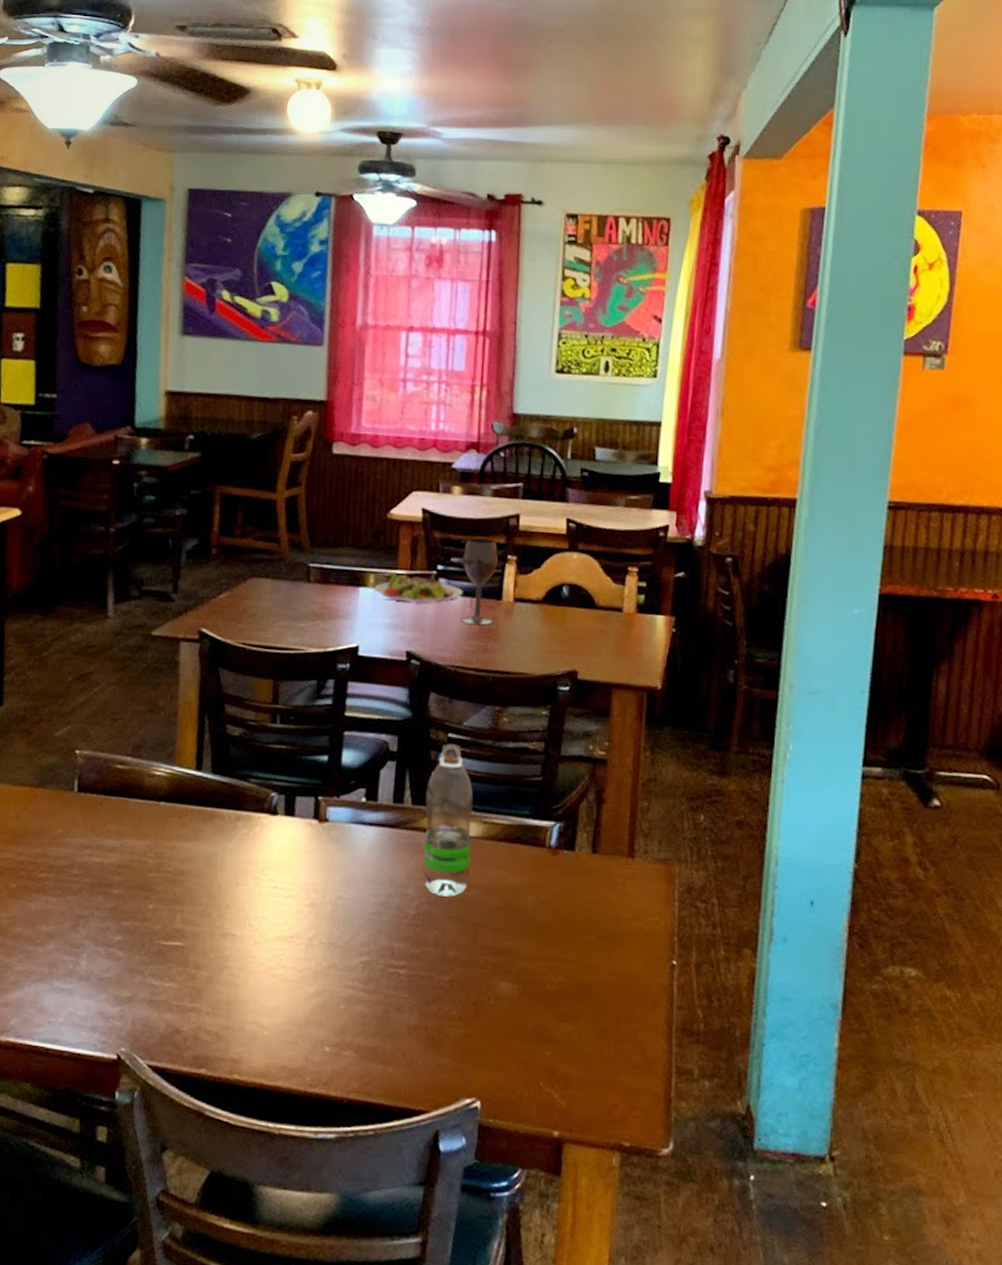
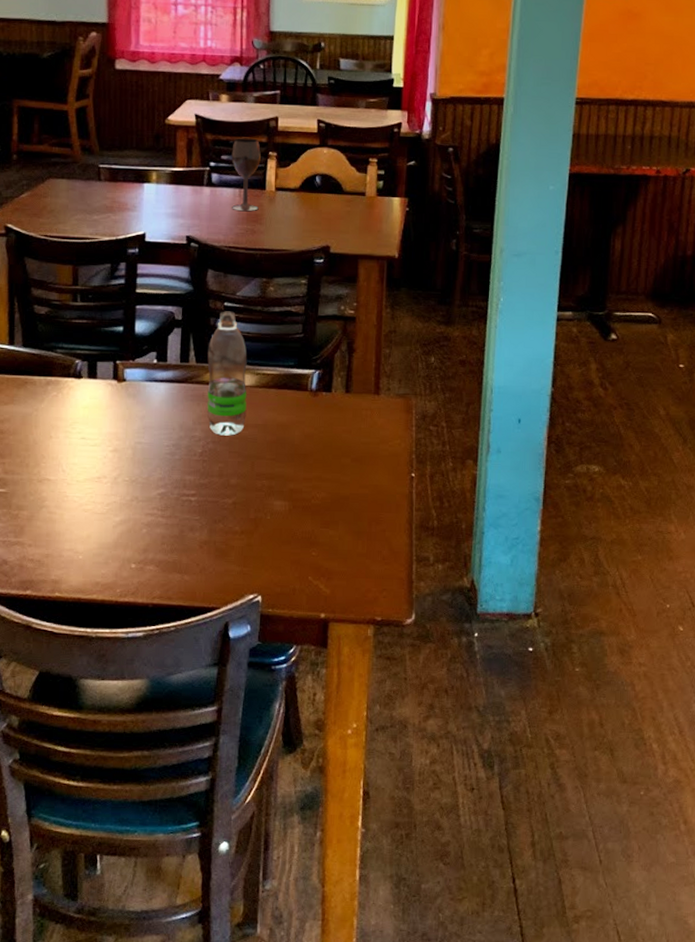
salad plate: present [374,572,463,604] -> none [156,169,233,195]

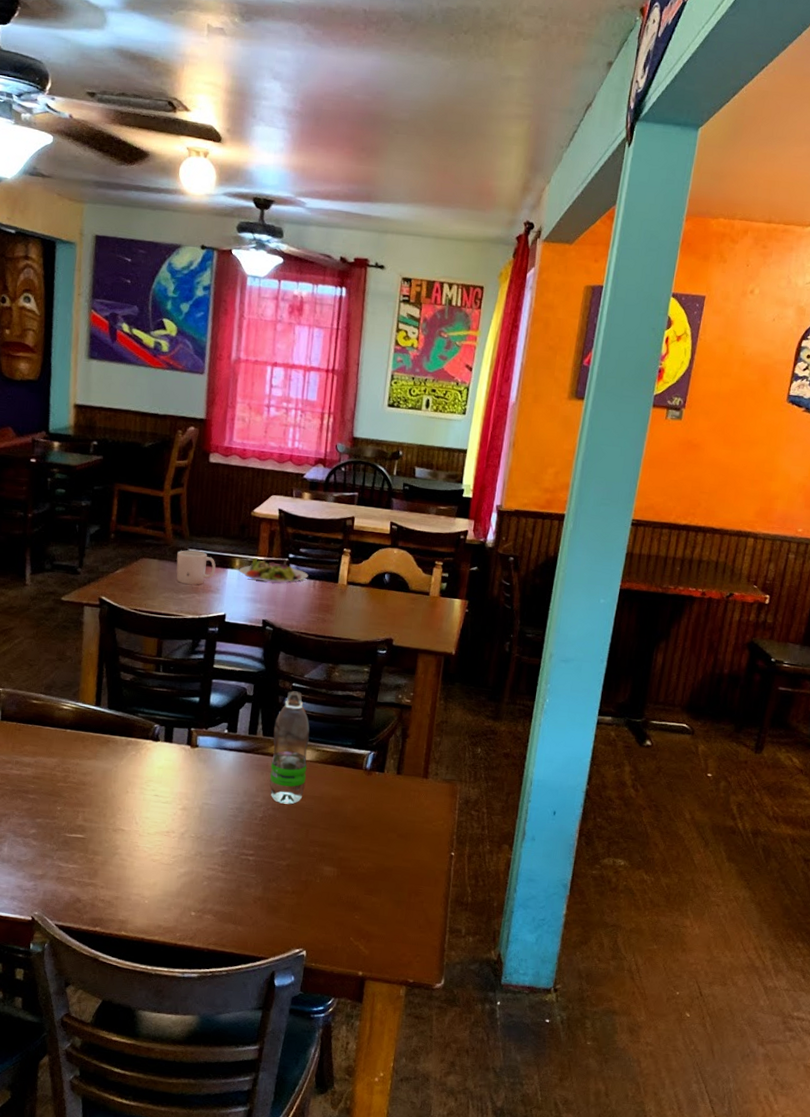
mug: none [87,166,131,204] -> present [176,550,216,585]
salad plate: none [156,169,233,195] -> present [239,558,308,584]
wine glass: present [231,138,261,212] -> none [306,533,337,602]

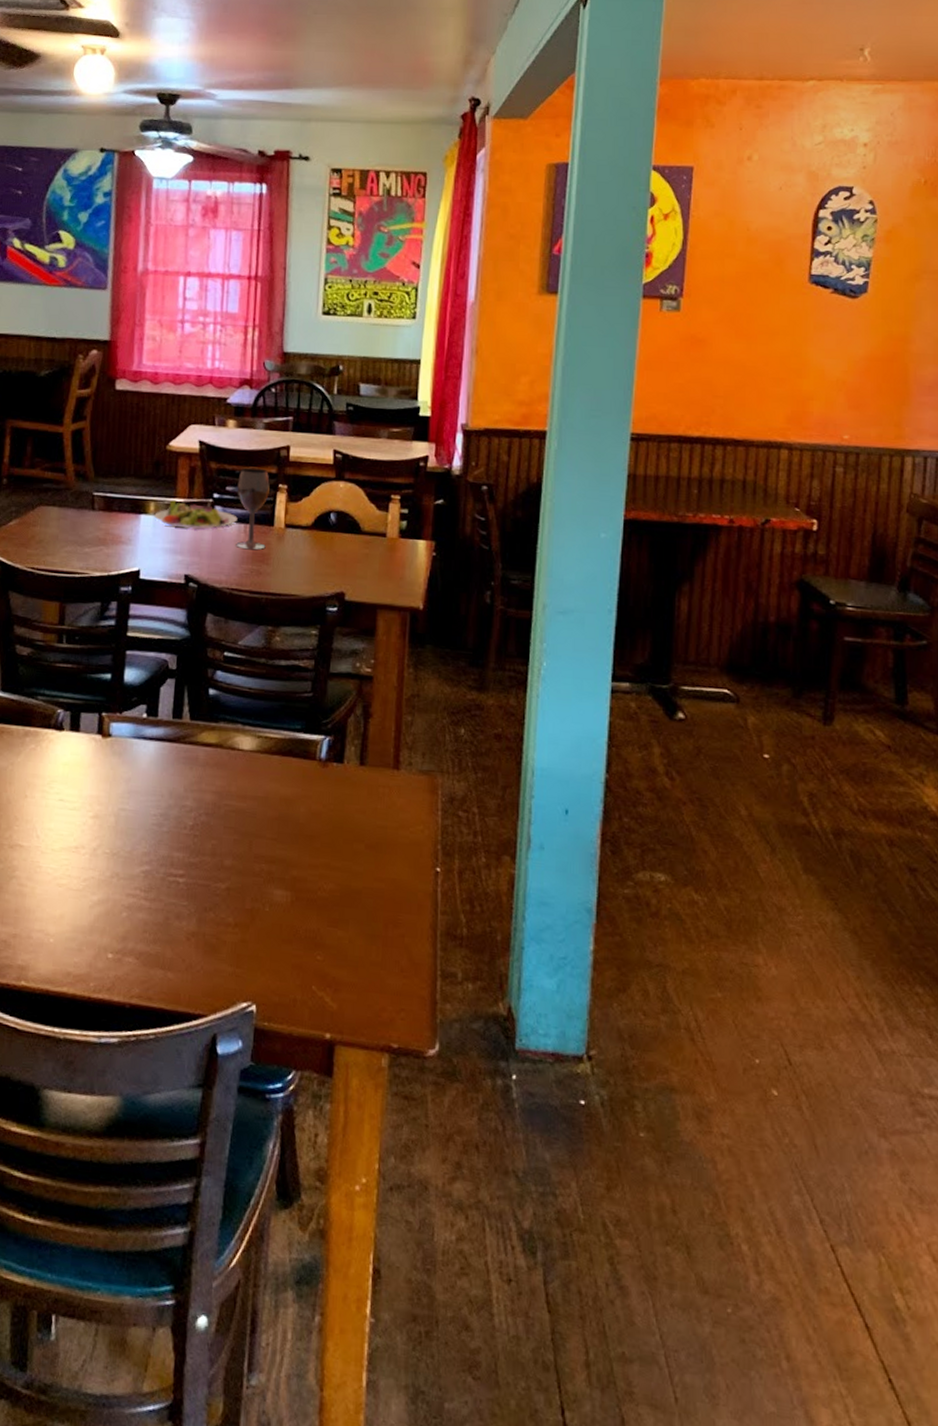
mug: present [176,550,216,585] -> none [79,494,127,536]
bottle: present [269,691,311,805] -> none [200,662,249,808]
wine glass: none [306,533,337,602] -> present [236,467,270,551]

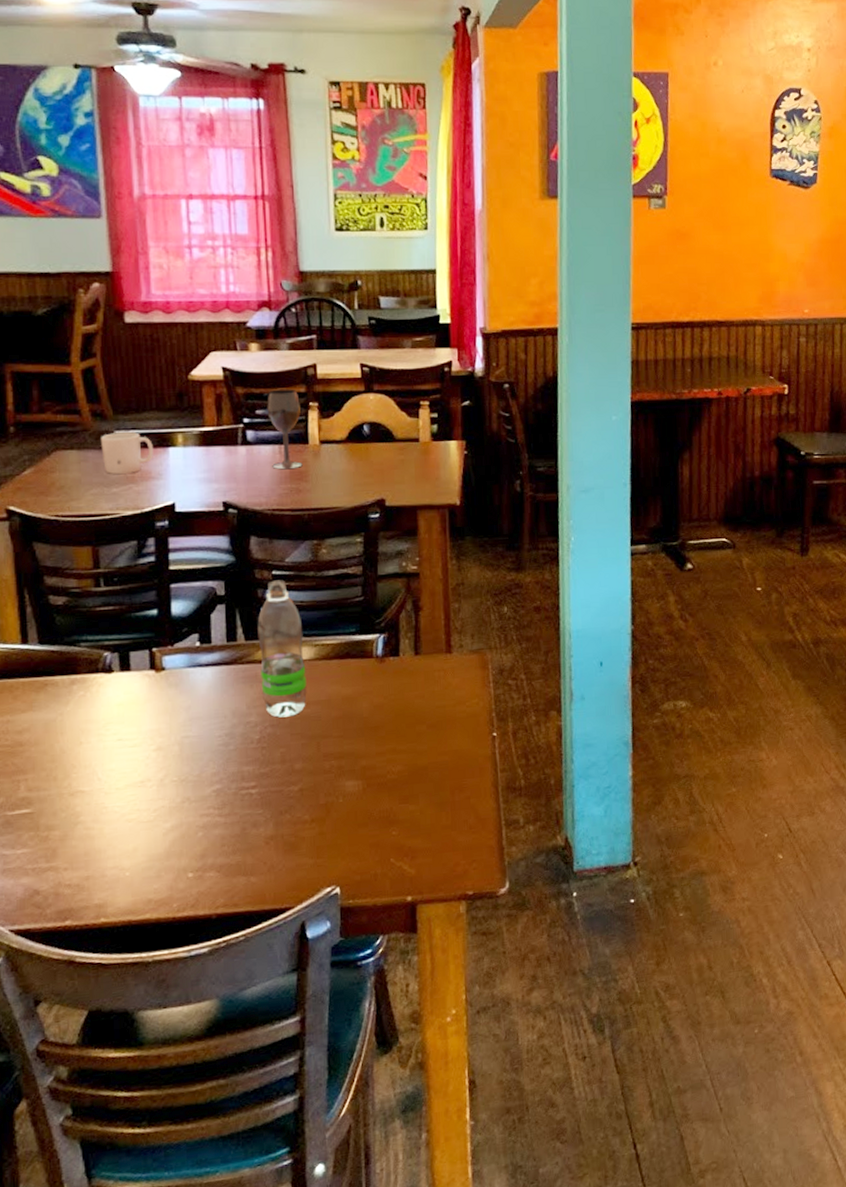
mug: none [79,494,127,536] -> present [101,432,153,475]
salad plate: present [154,500,238,530] -> none [183,429,271,456]
bottle: none [200,662,249,808] -> present [257,580,307,718]

